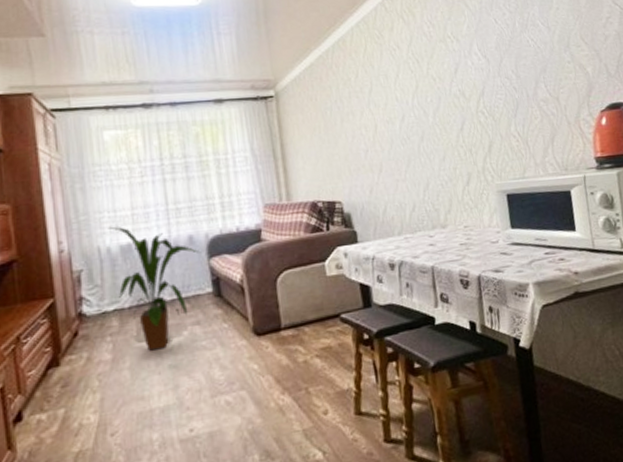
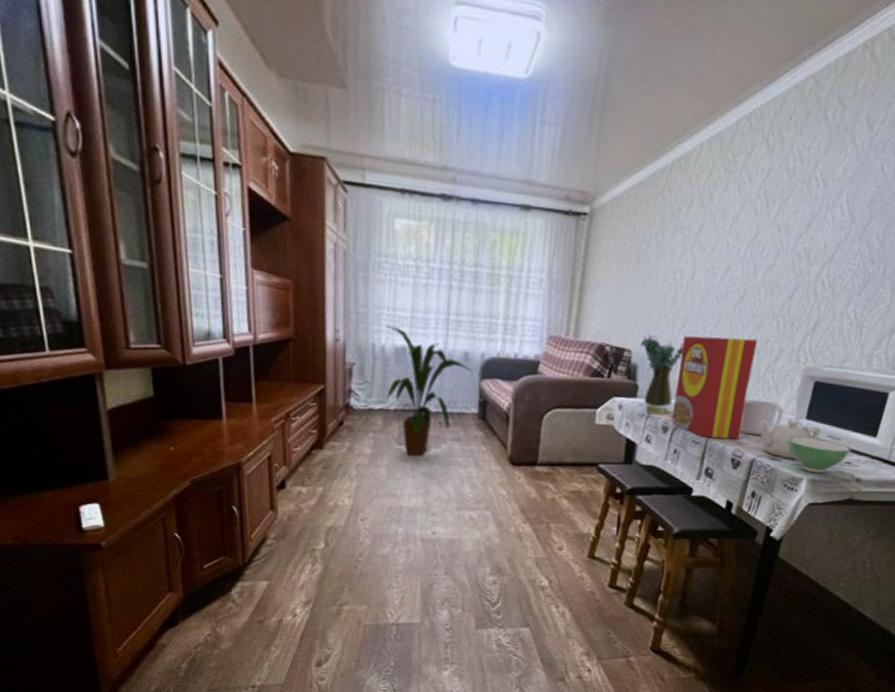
vase: none [347,184,391,256] -> present [640,333,684,417]
cereal box: none [384,169,460,267] -> present [671,336,757,440]
mug: none [453,219,492,254] -> present [739,399,784,436]
teapot: none [472,231,529,269] -> present [759,420,821,460]
bowl: none [502,243,560,276] -> present [787,436,851,474]

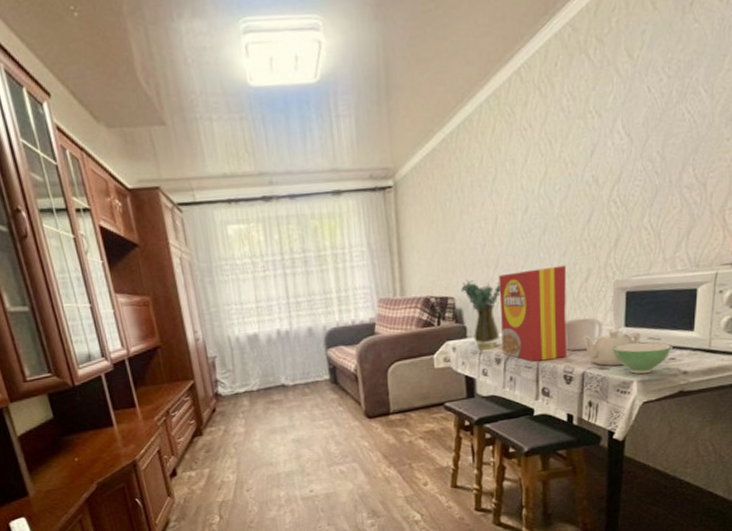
house plant: present [385,325,473,456] -> none [236,318,318,427]

